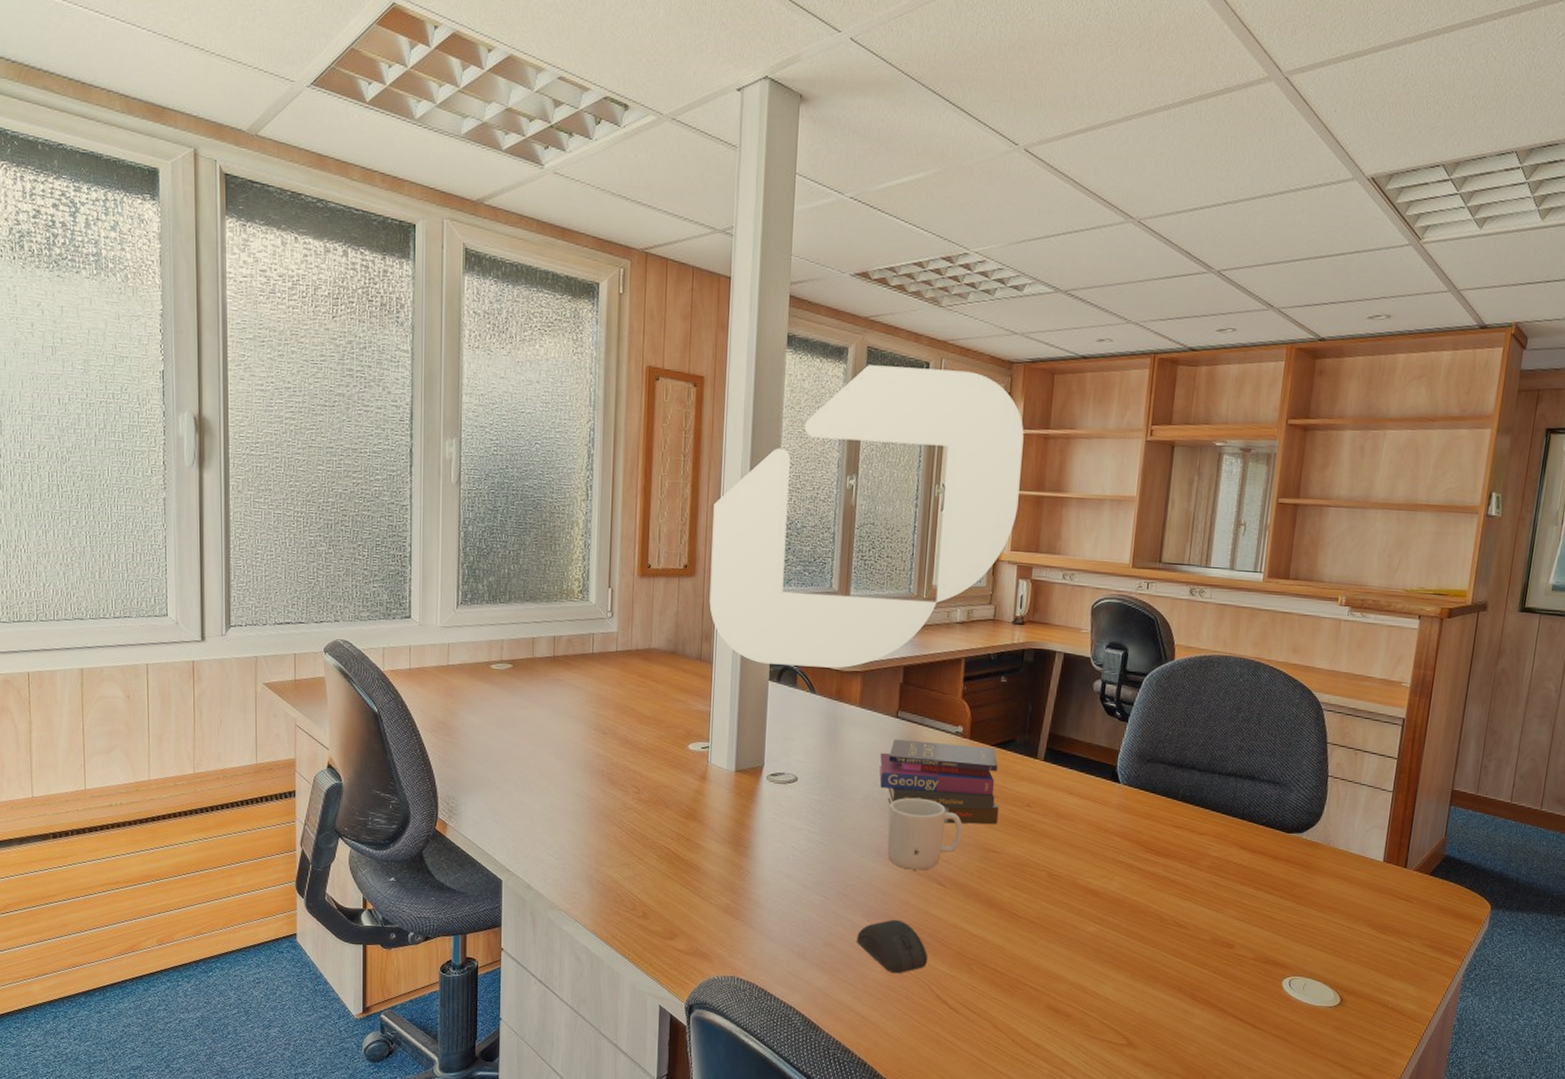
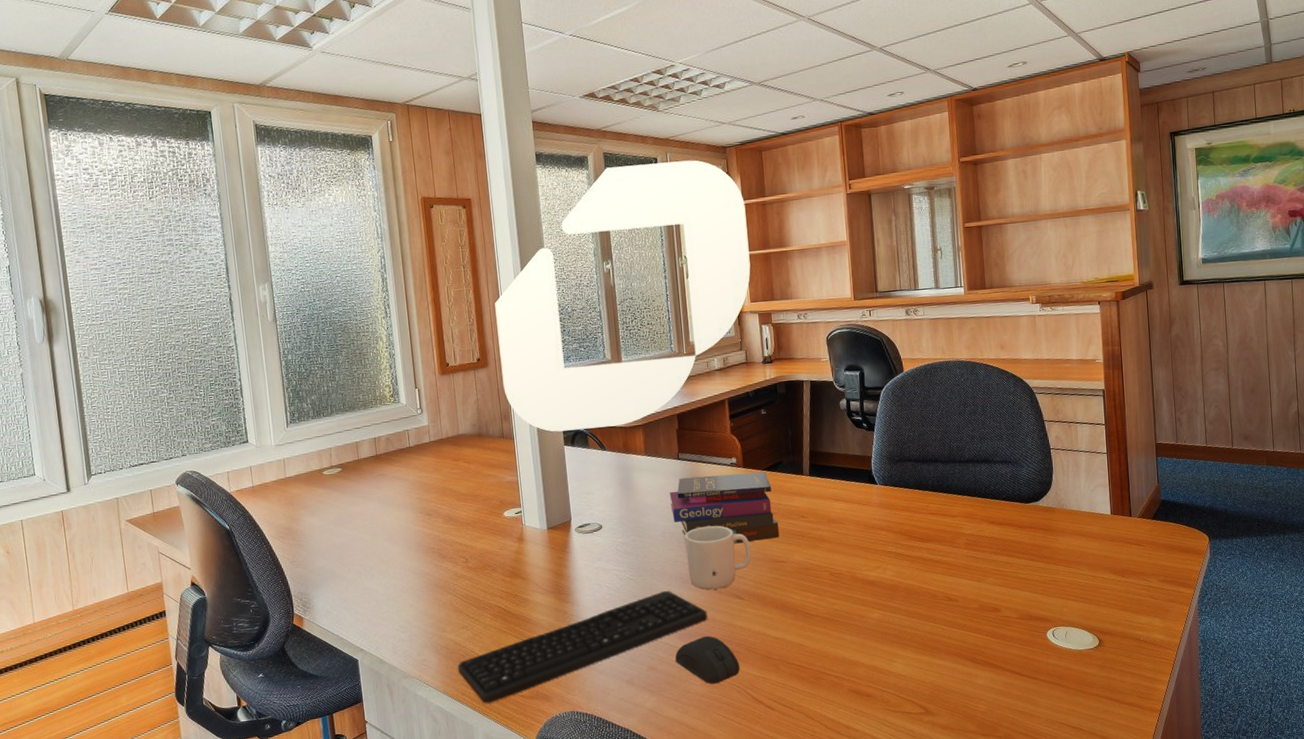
computer keyboard: none [612,862,901,952] -> present [458,591,708,704]

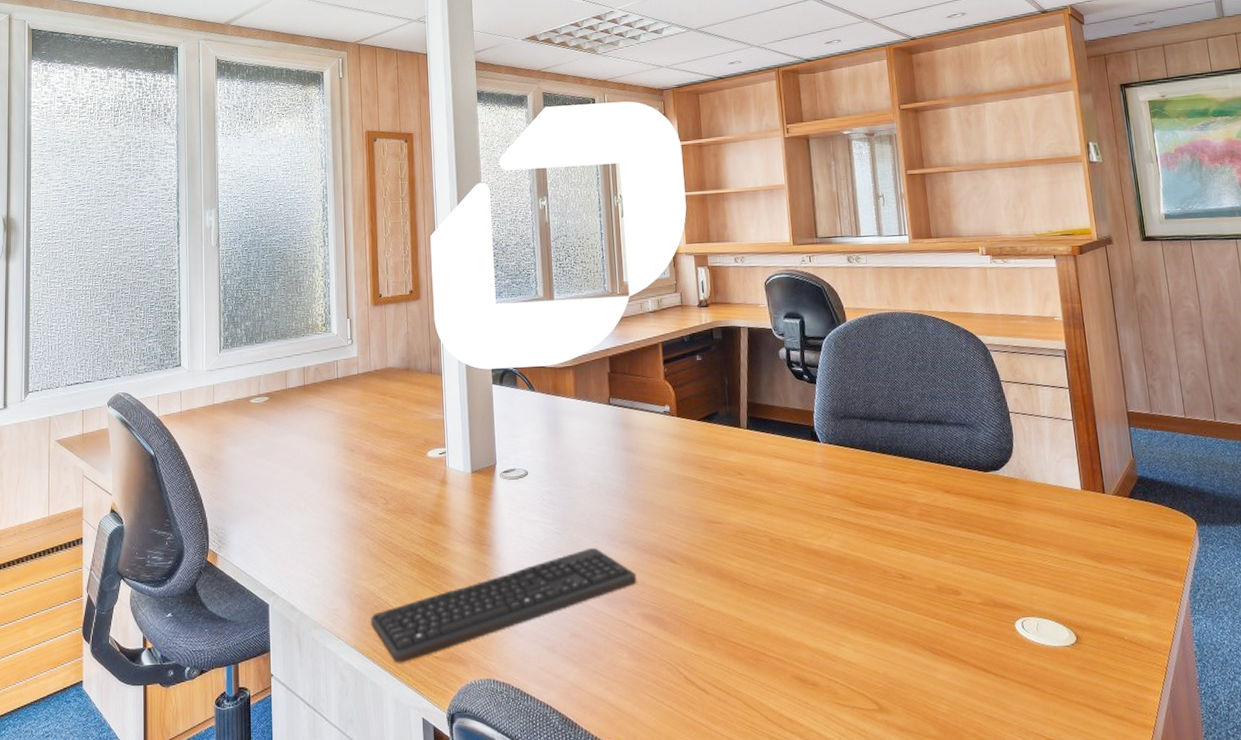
books: present [669,472,780,544] -> none [599,422,715,500]
computer mouse: present [675,635,740,684] -> none [601,601,671,659]
mug: present [684,525,751,590] -> none [614,478,685,550]

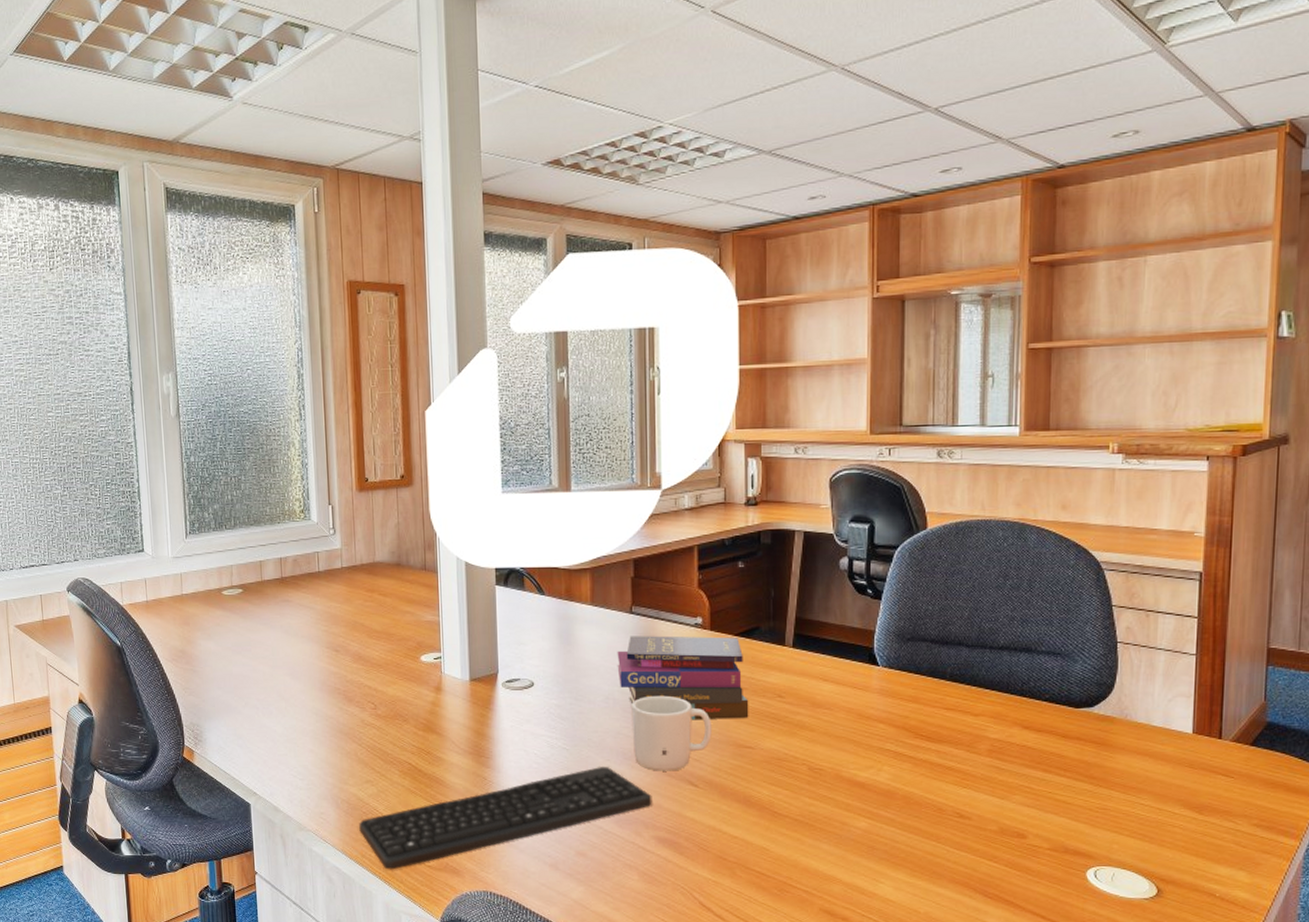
books: none [599,422,715,500] -> present [617,636,749,720]
mug: none [614,478,685,550] -> present [631,695,712,771]

